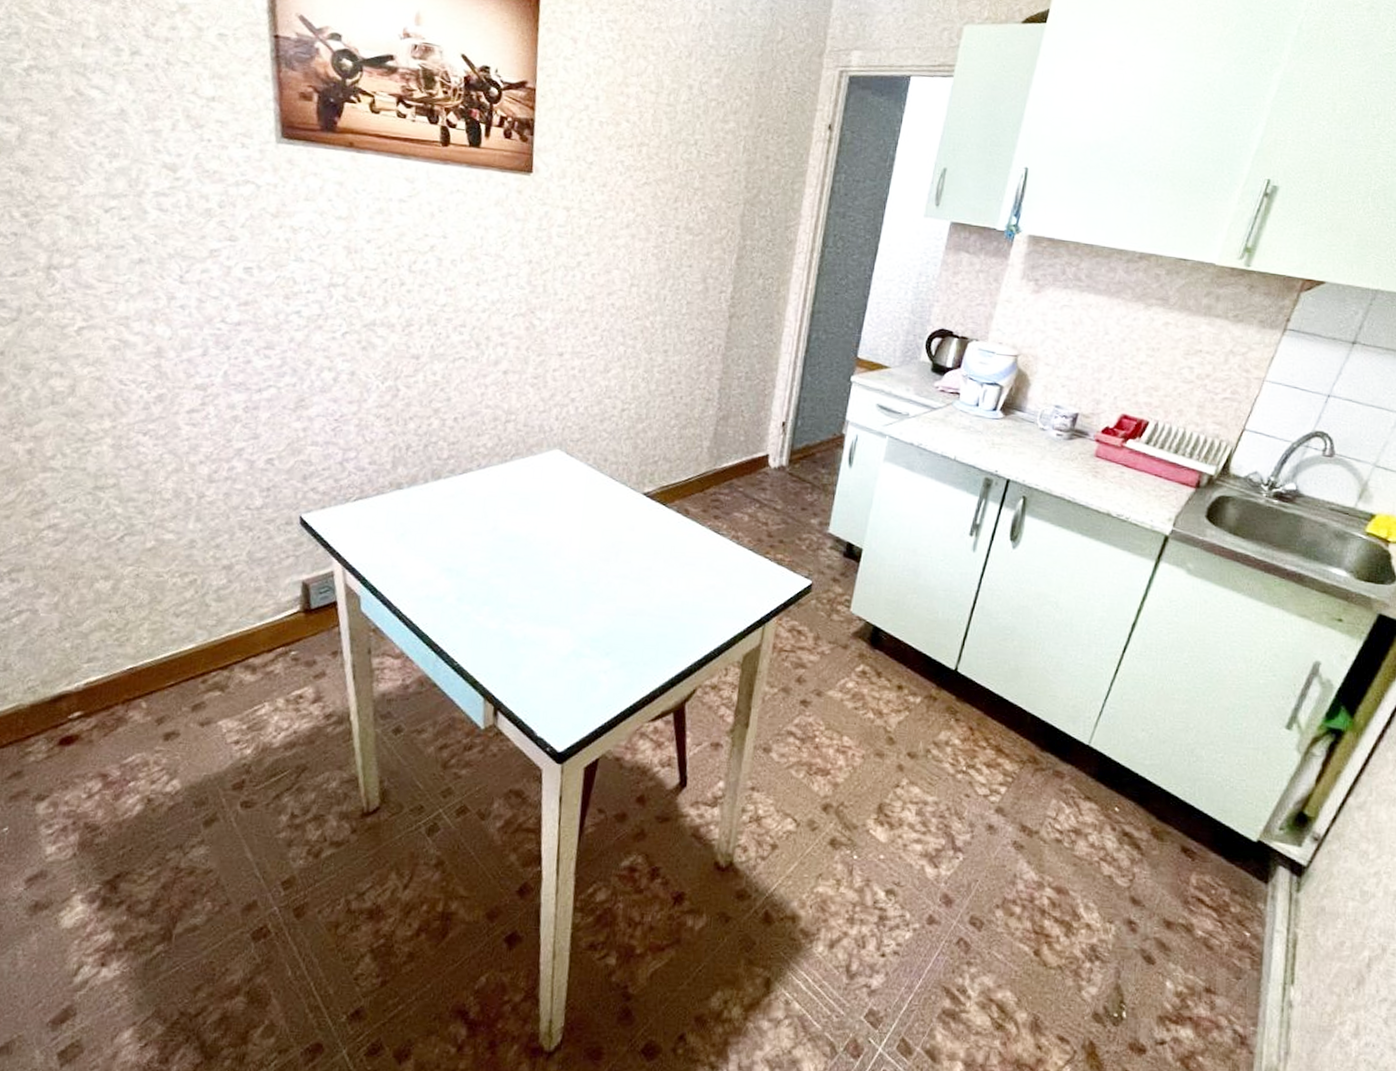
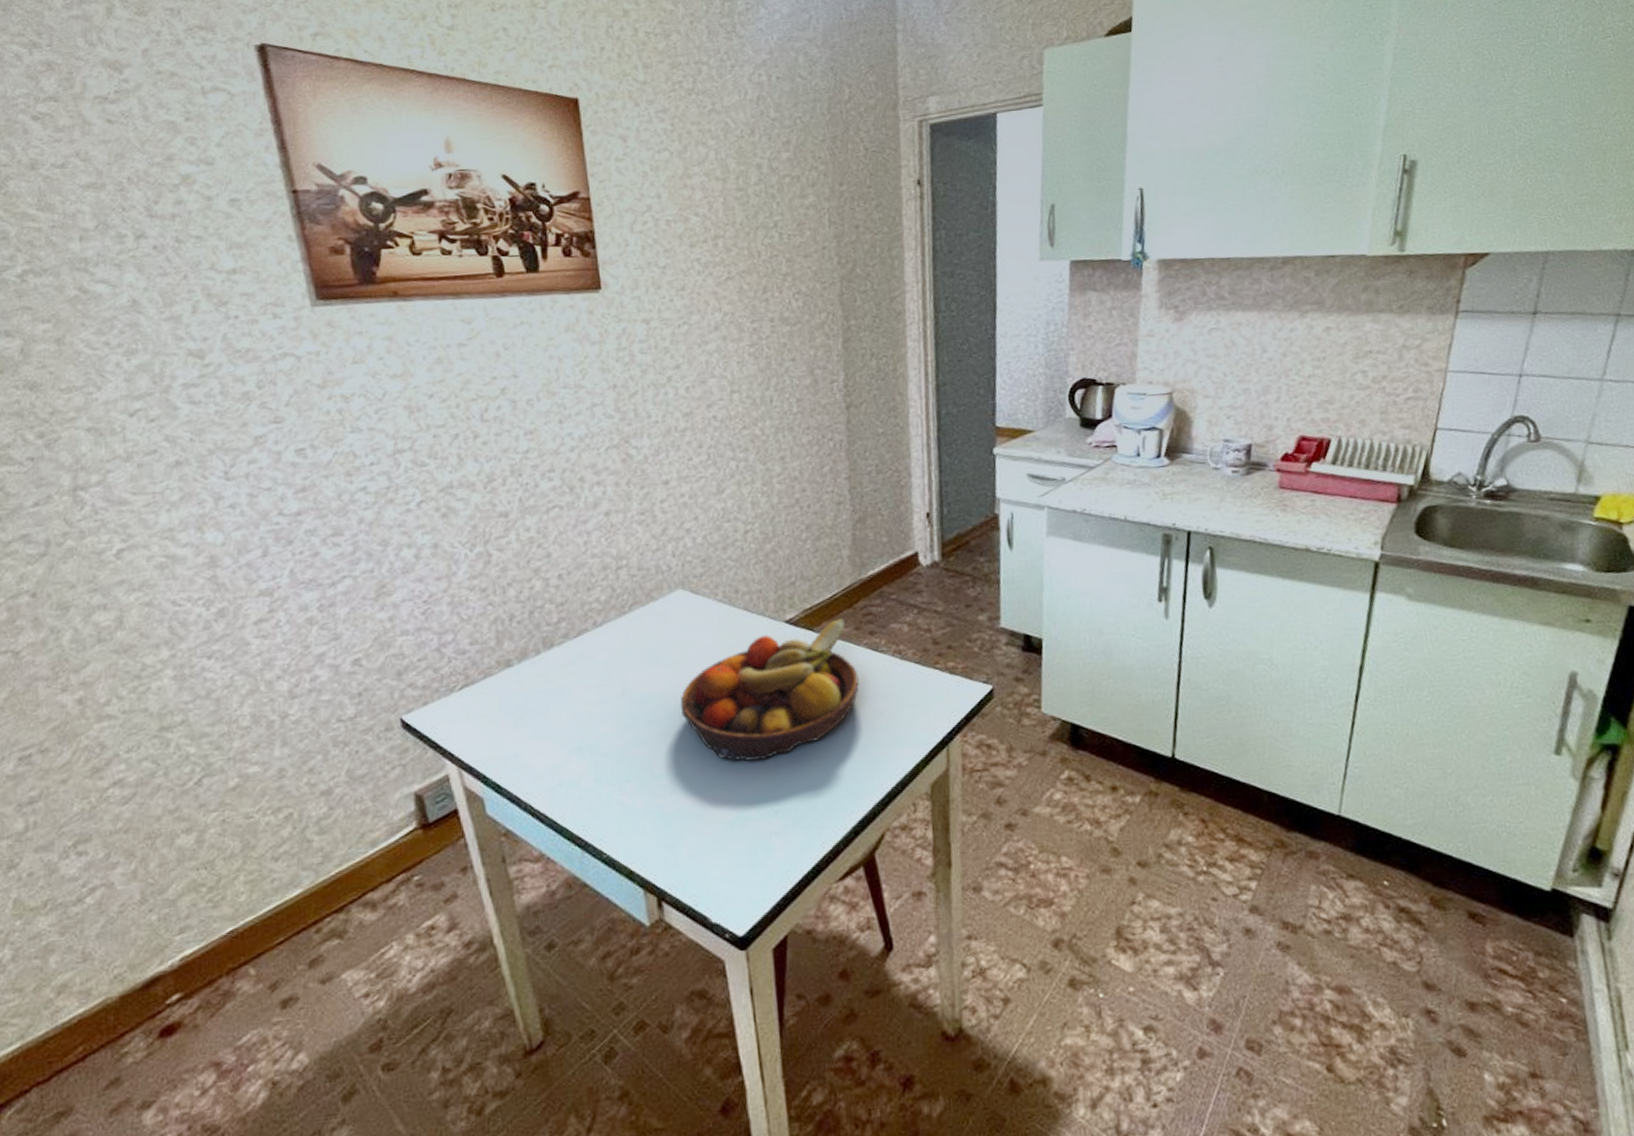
fruit bowl: none [540,499,698,608] -> present [680,618,859,762]

